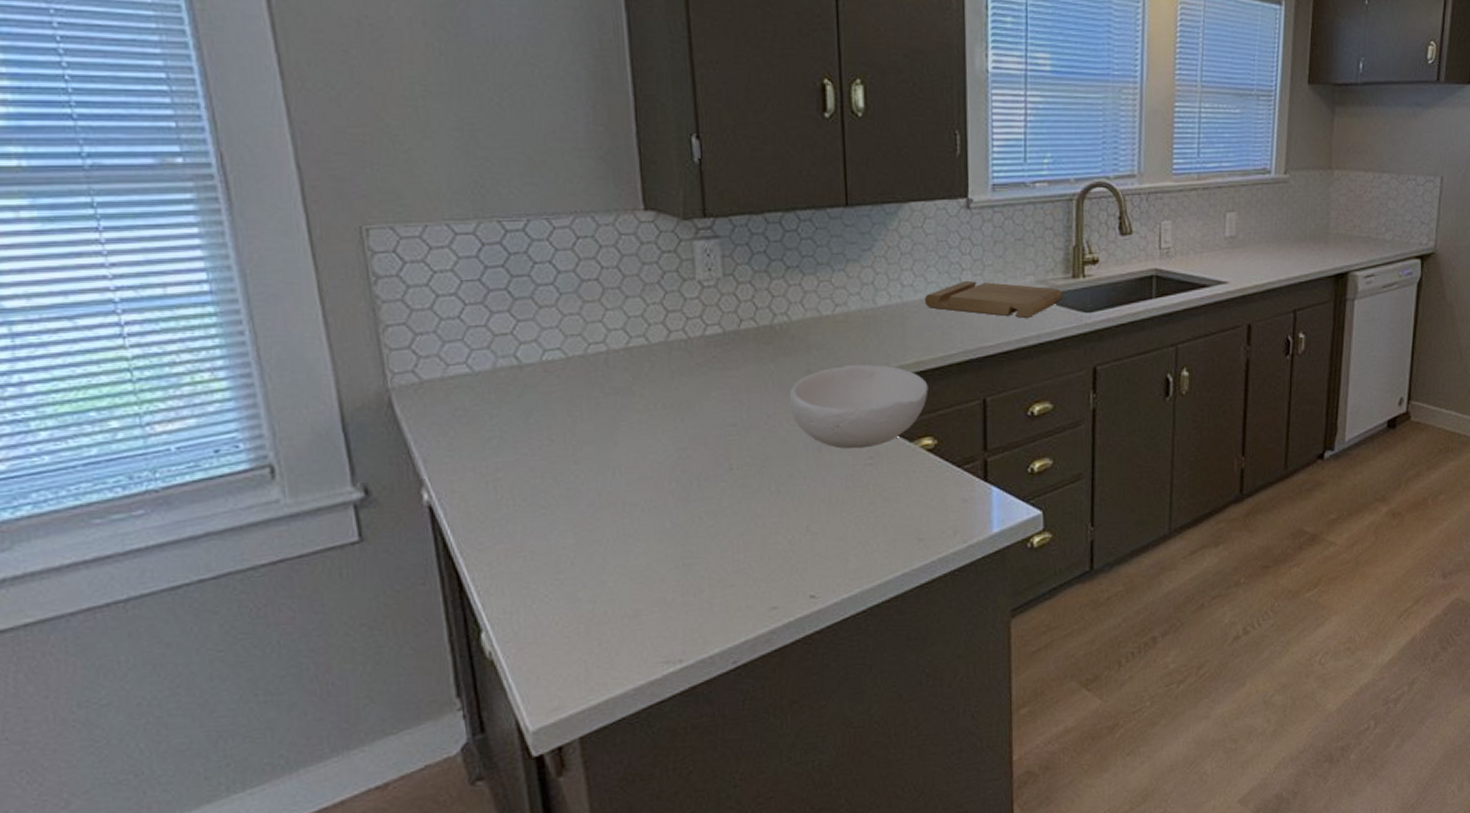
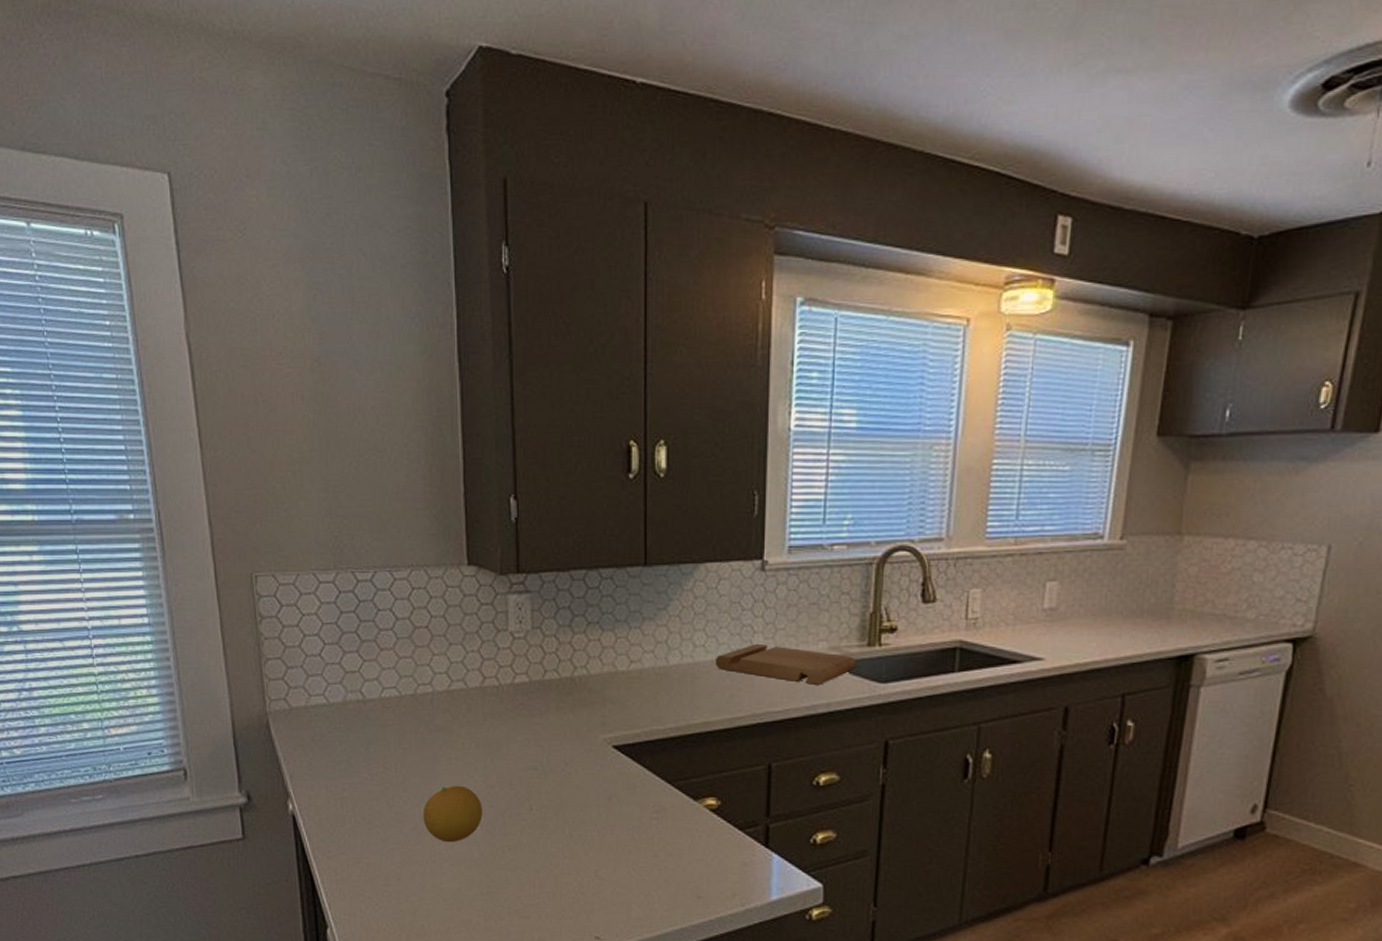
fruit: none [600,451,674,516] -> present [422,785,483,843]
bowl: present [789,364,928,449] -> none [585,719,715,802]

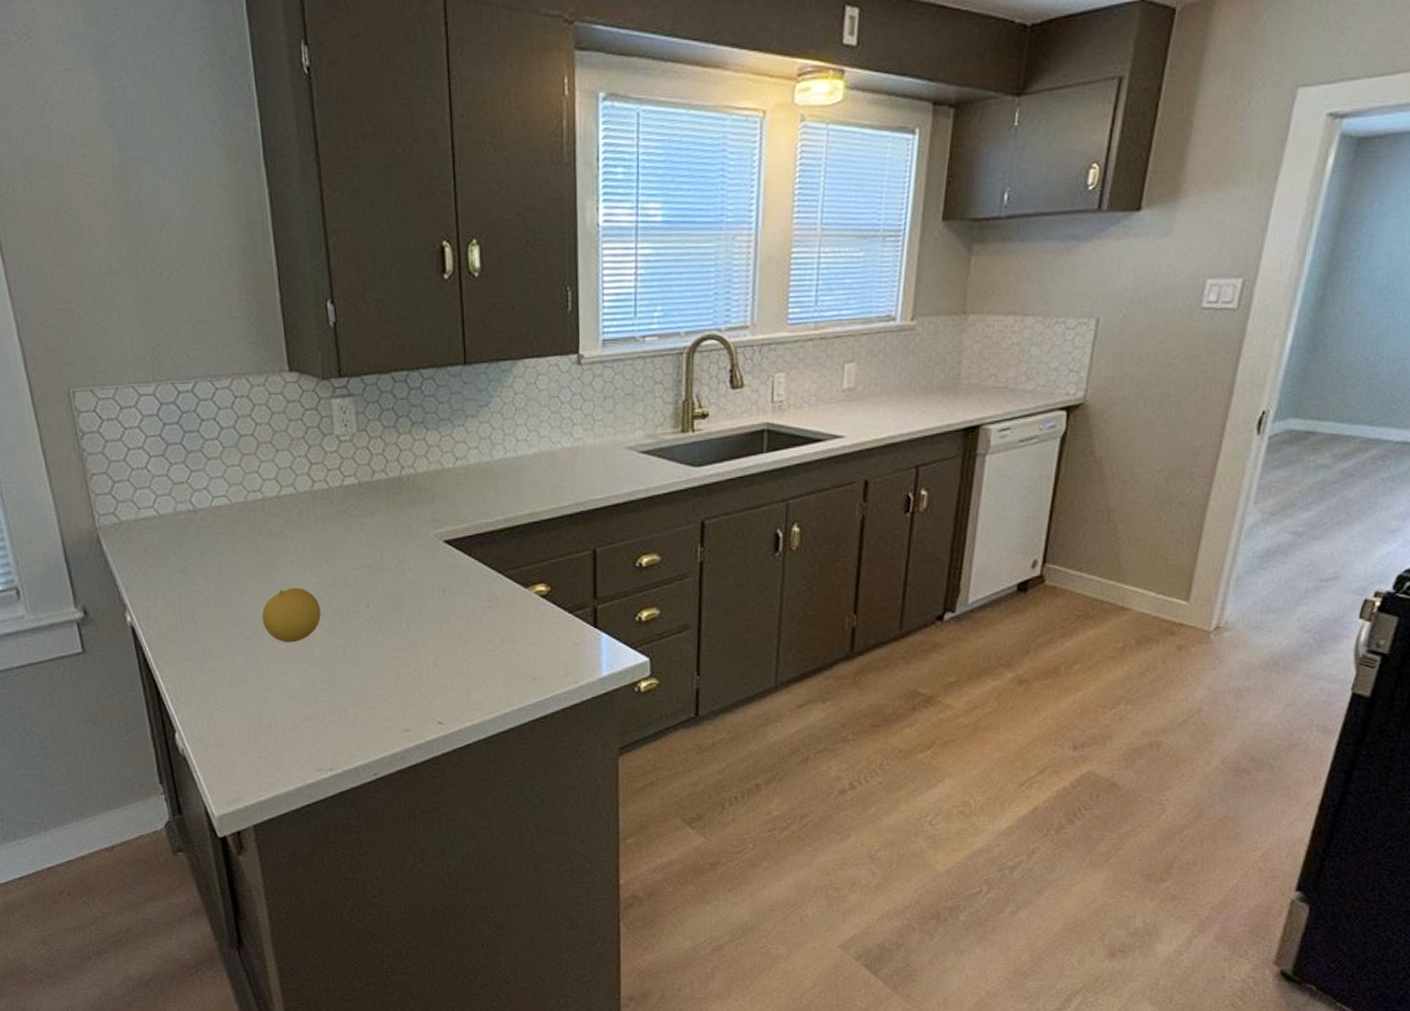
cutting board: present [714,643,857,685] -> none [537,435,672,472]

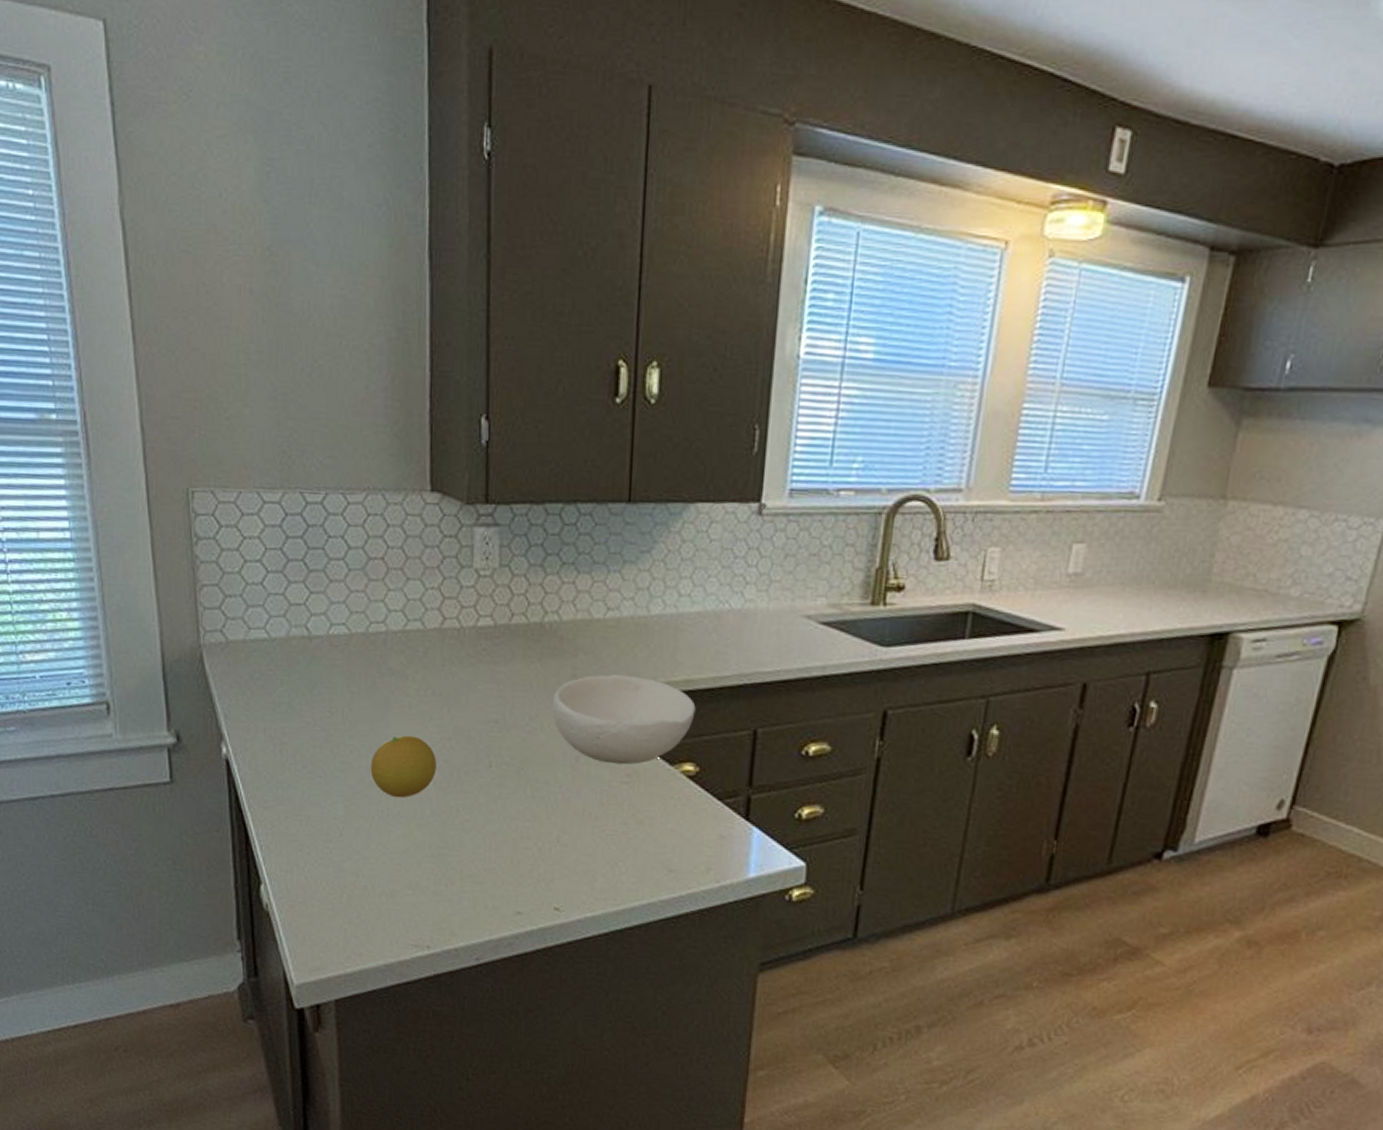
bowl: none [416,514,542,593] -> present [552,673,696,765]

